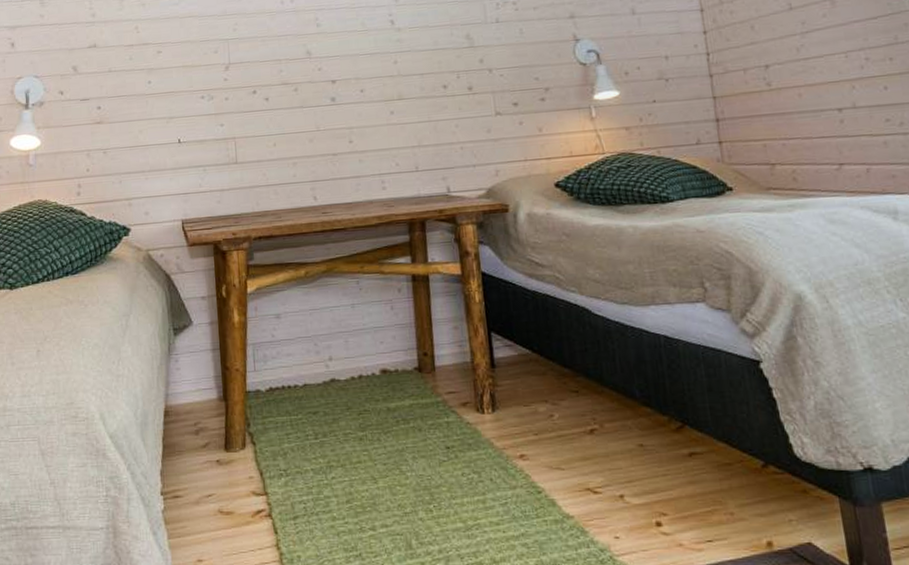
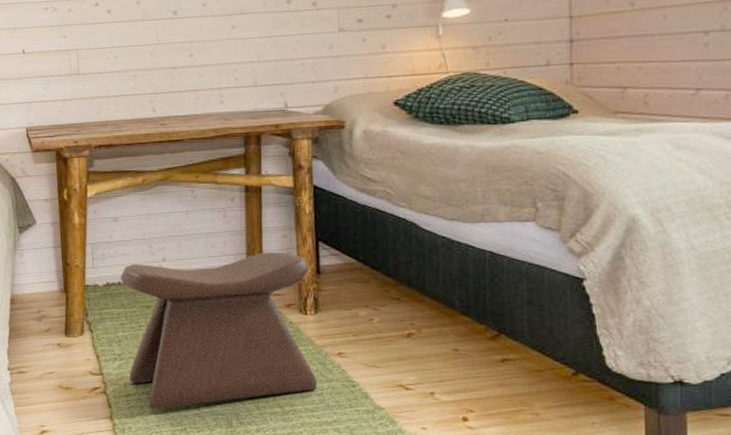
stool: none [283,345,501,532] -> present [120,252,317,409]

